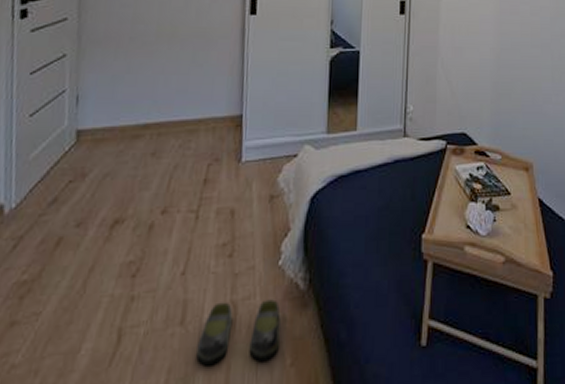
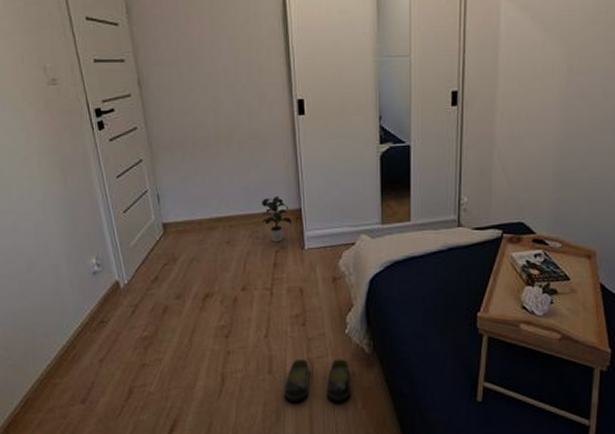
potted plant: none [197,100,231,154] -> present [261,195,292,243]

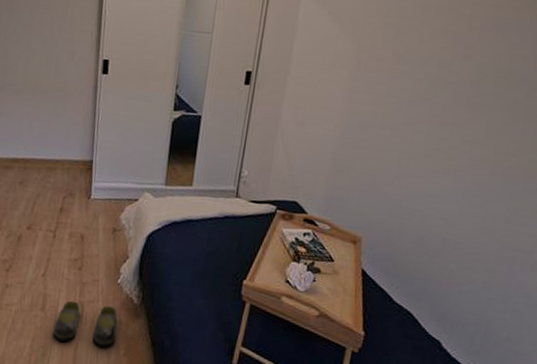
potted plant: present [261,195,292,243] -> none [56,145,83,189]

